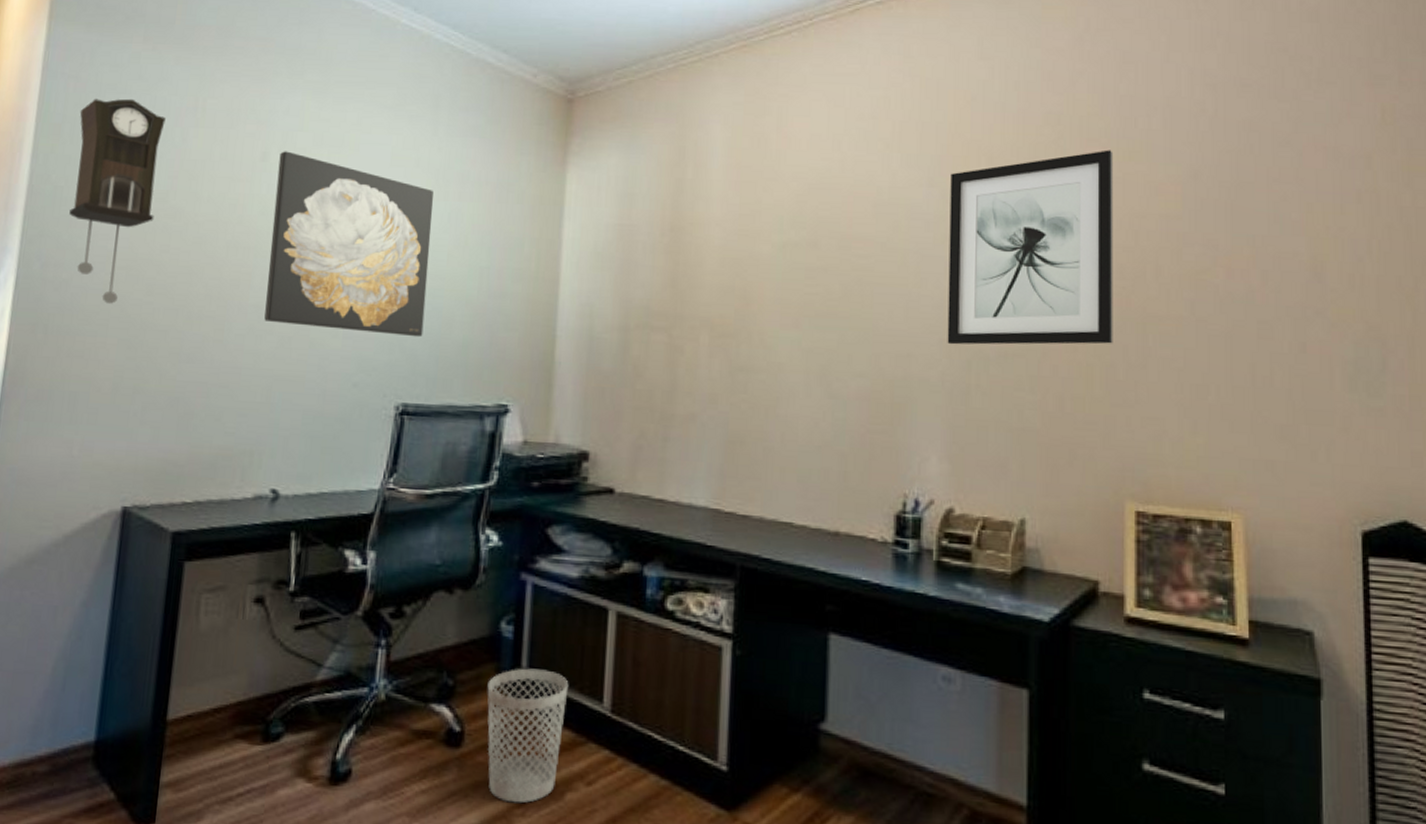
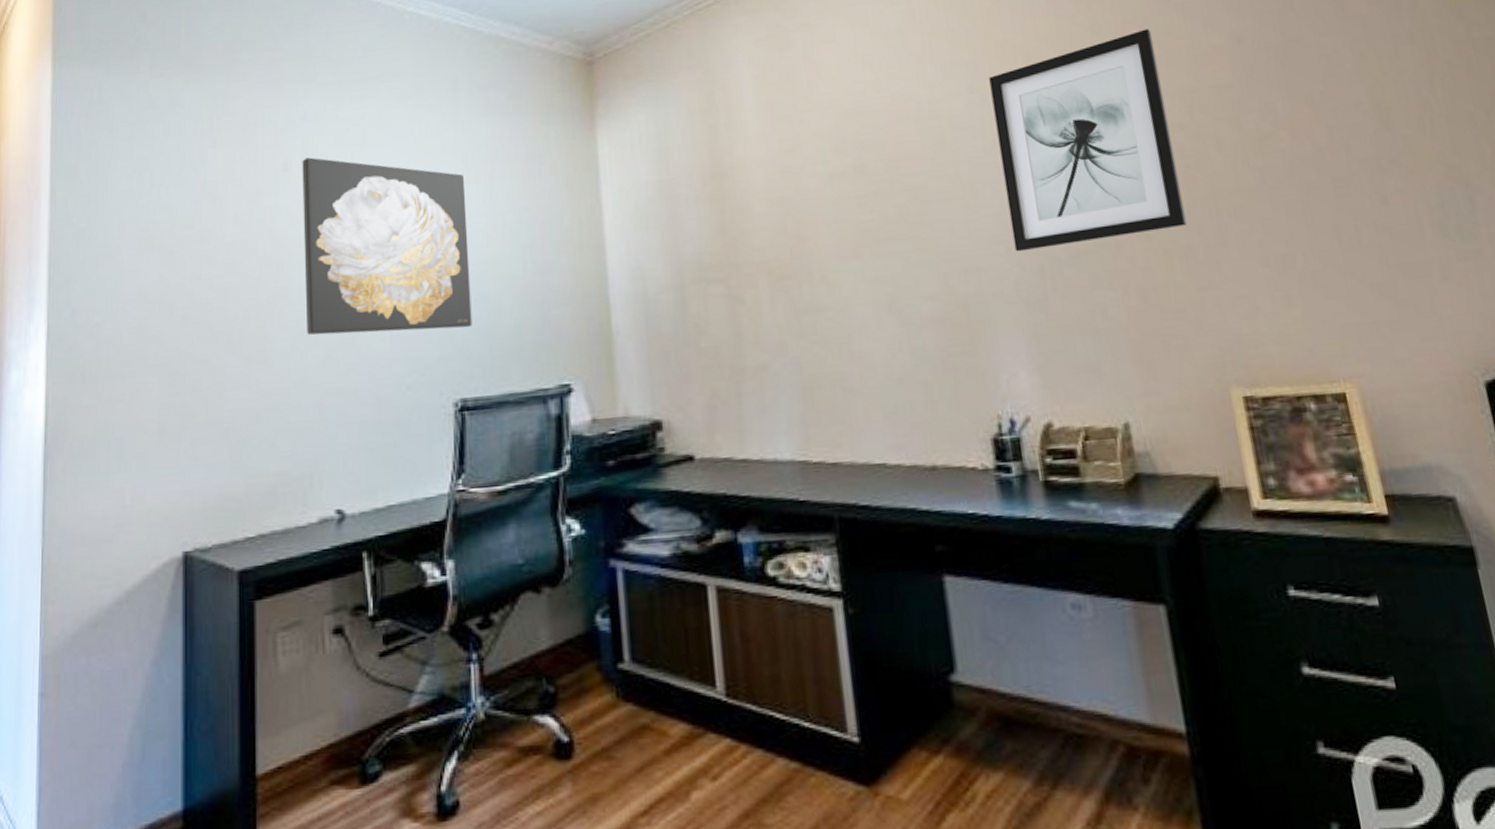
pendulum clock: present [69,98,166,304] -> none [94,128,182,341]
wastebasket: present [487,668,569,803] -> none [590,660,678,812]

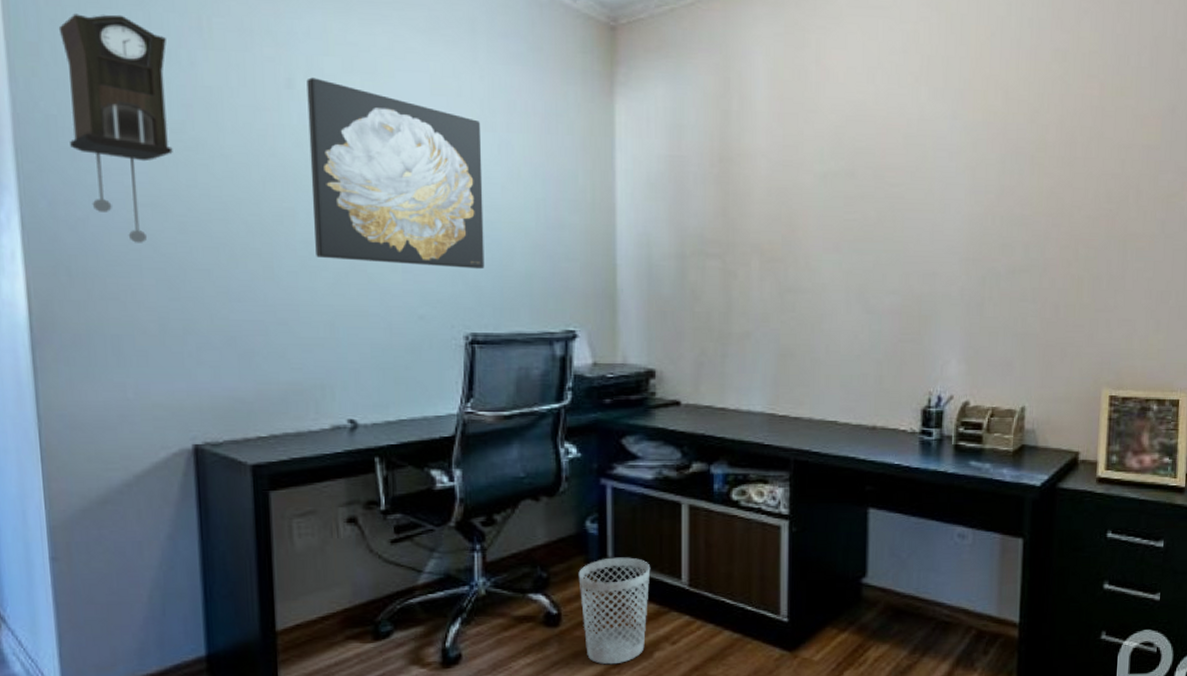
pendulum clock: none [94,128,182,341] -> present [58,14,173,243]
wastebasket: none [590,660,678,812] -> present [578,557,651,665]
wall art: present [989,28,1187,252] -> none [966,85,1109,263]

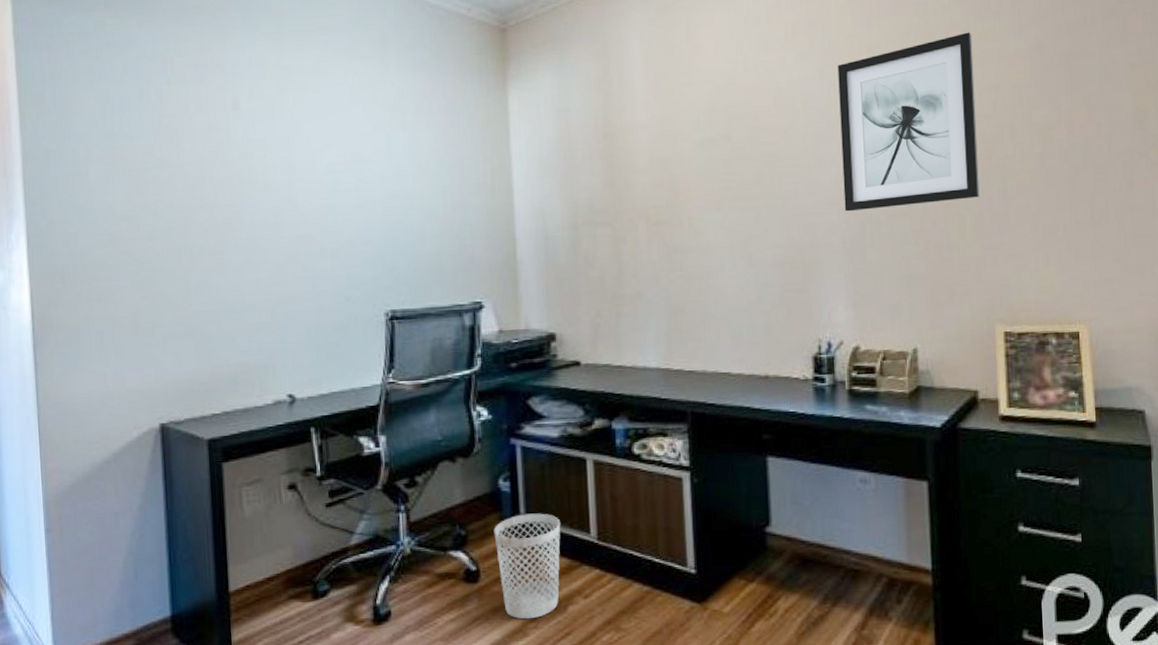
pendulum clock: present [58,14,173,243] -> none [57,63,144,251]
wall art: present [306,77,485,270] -> none [249,99,400,253]
wall art: none [966,85,1109,263] -> present [838,32,980,212]

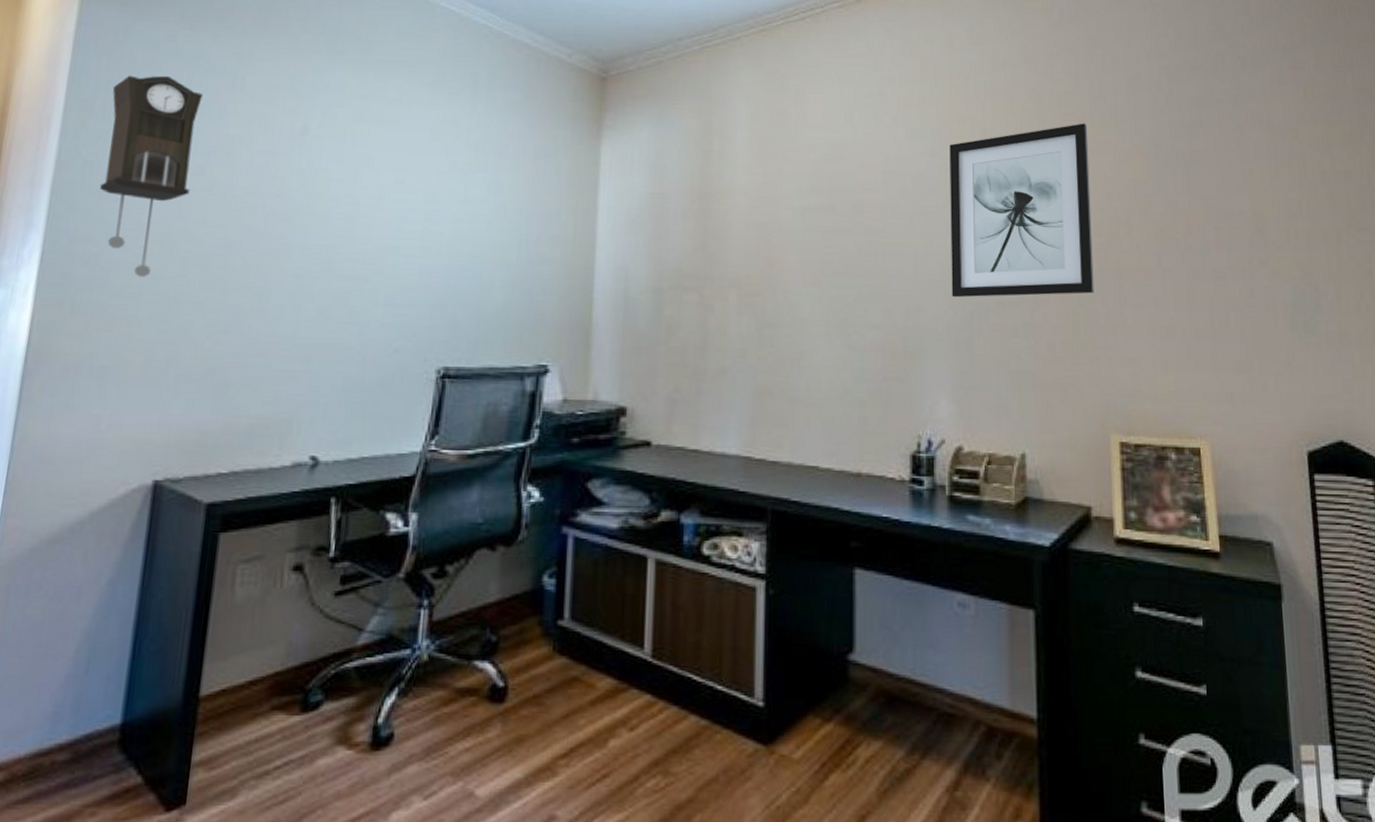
pendulum clock: none [57,63,144,251] -> present [100,75,203,277]
wastebasket: present [494,513,561,620] -> none [530,619,611,754]

